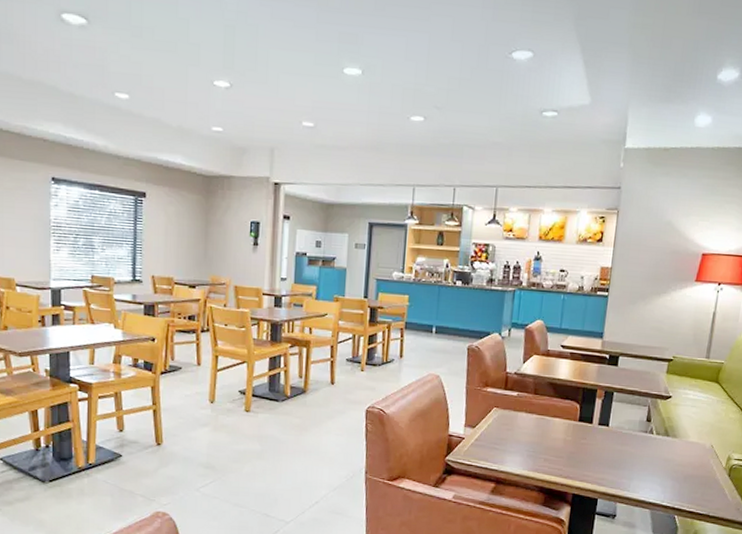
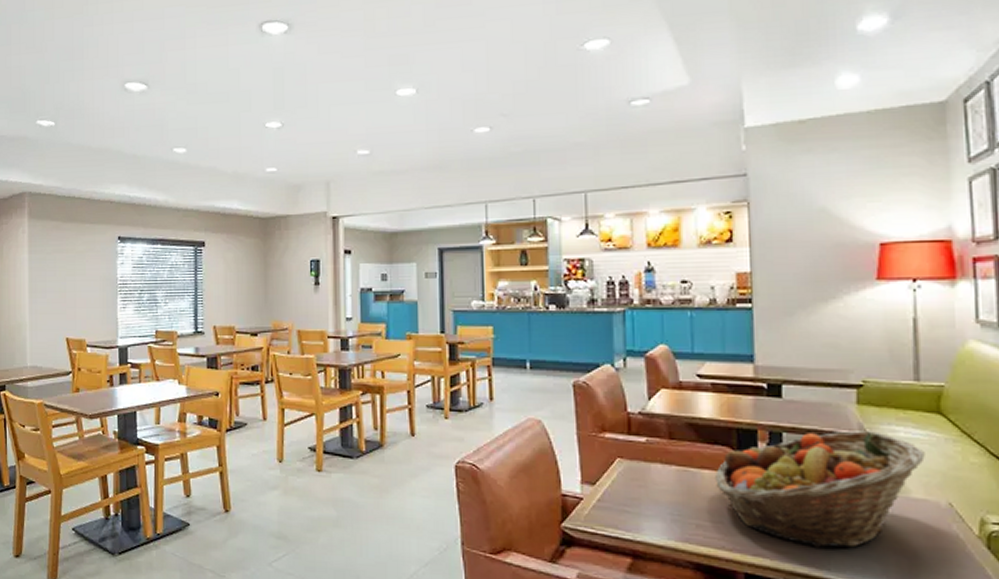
fruit basket: none [562,392,703,476] -> present [715,430,925,548]

